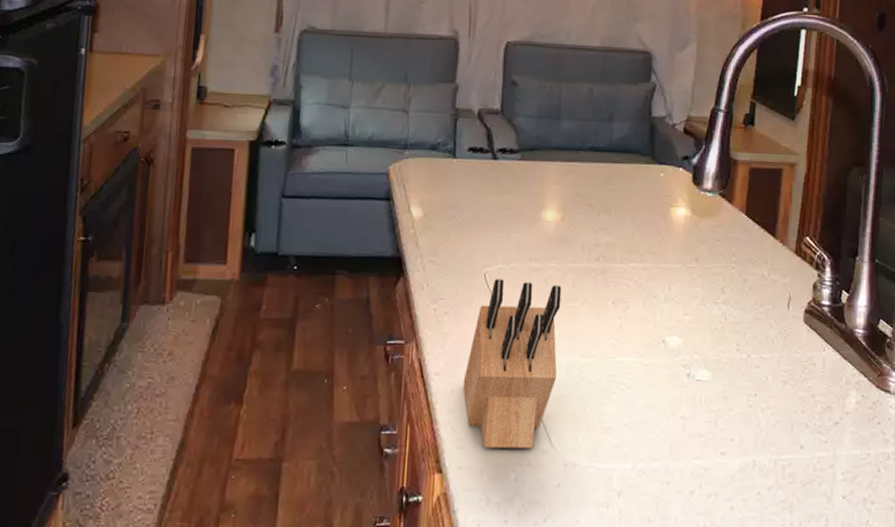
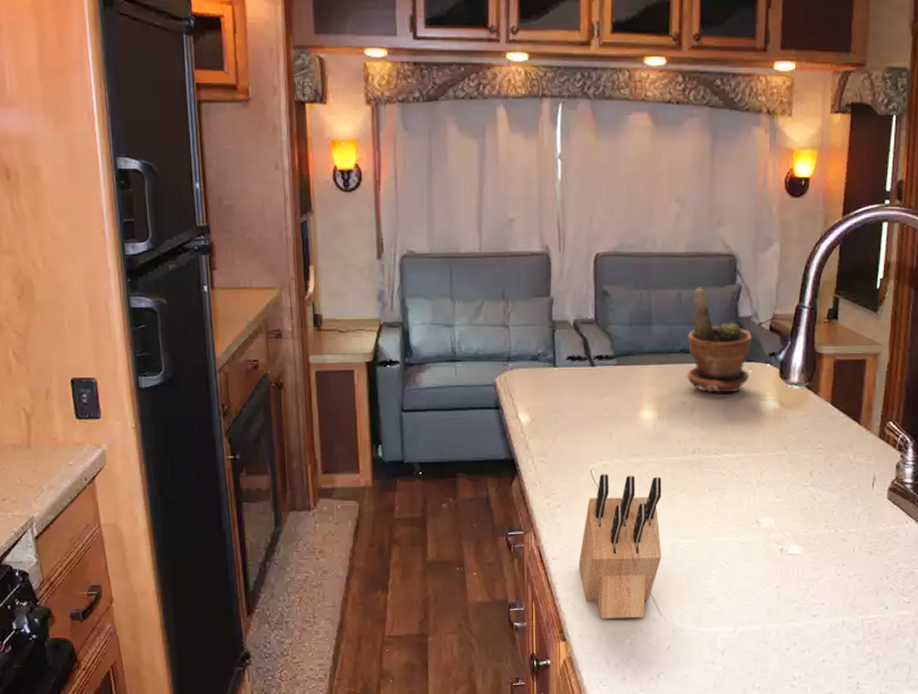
potted plant: none [595,83,665,197] -> present [687,287,752,393]

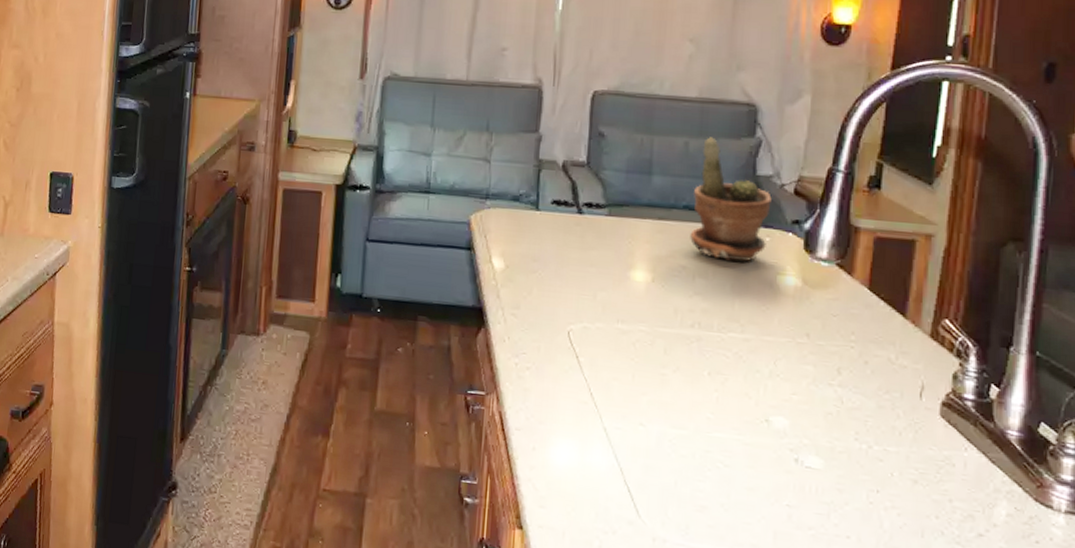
knife block: present [578,474,662,620] -> none [544,337,652,518]

